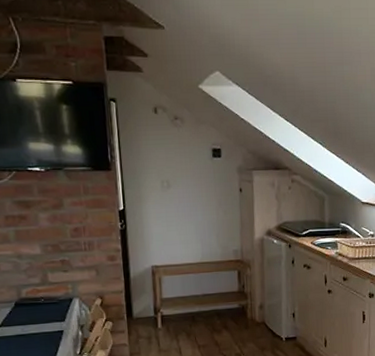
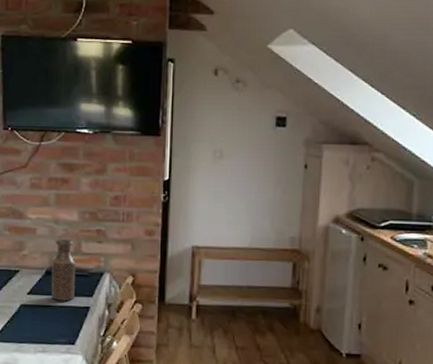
bottle: none [19,271,47,329] -> present [51,238,75,302]

